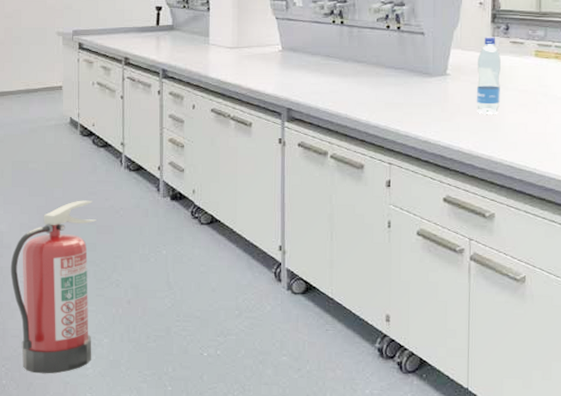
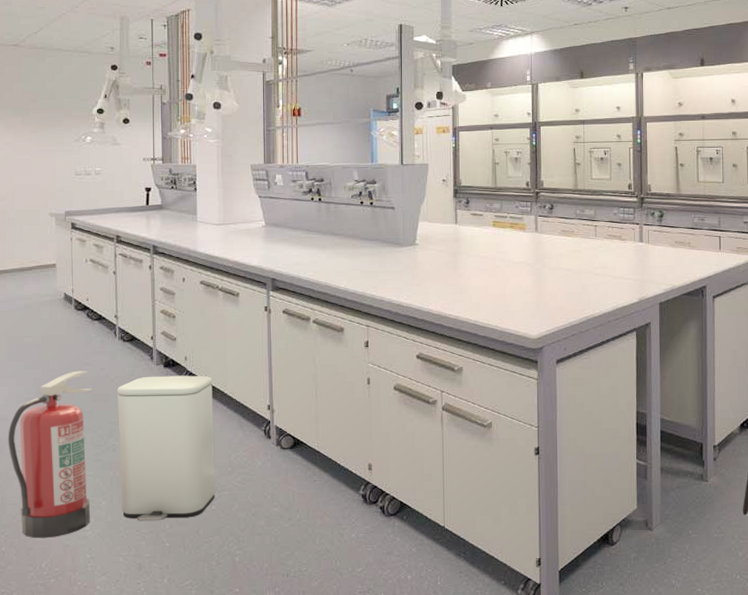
pedal bin: none [121,209,222,363] -> present [117,375,216,521]
bottle: present [476,37,501,115] -> none [442,210,464,280]

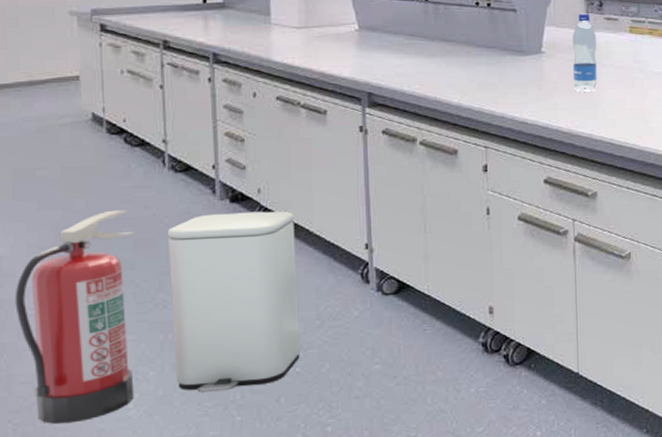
bottle: none [442,210,464,280] -> present [572,13,597,93]

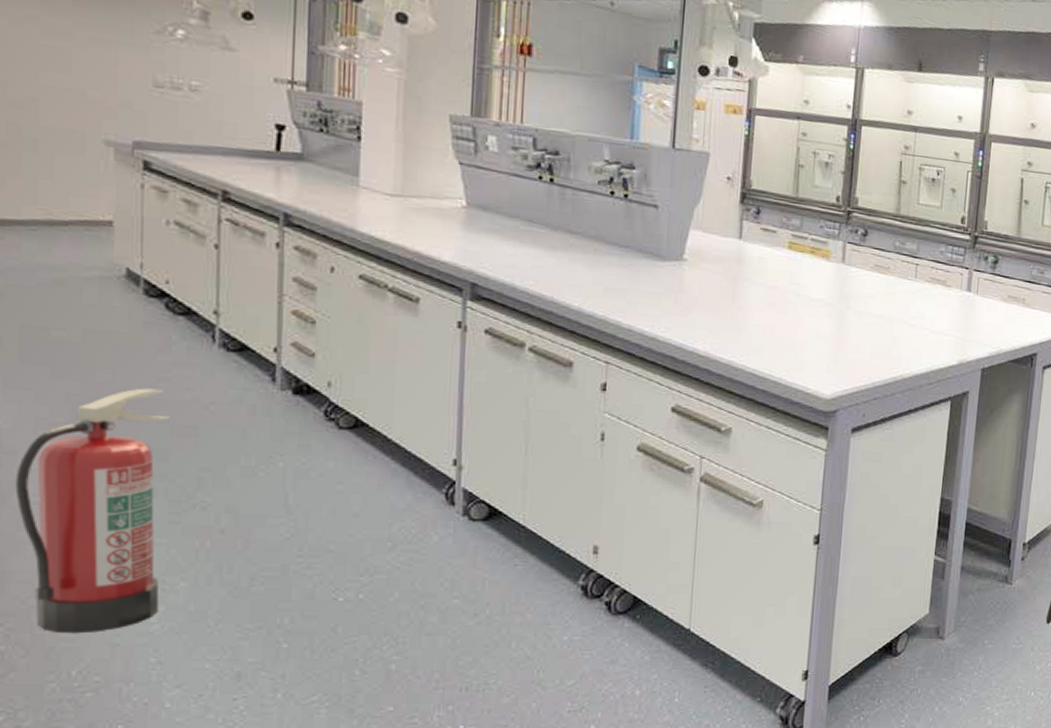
pedal bin: present [167,211,301,393] -> none [212,405,370,613]
bottle: present [572,13,597,93] -> none [716,219,749,313]

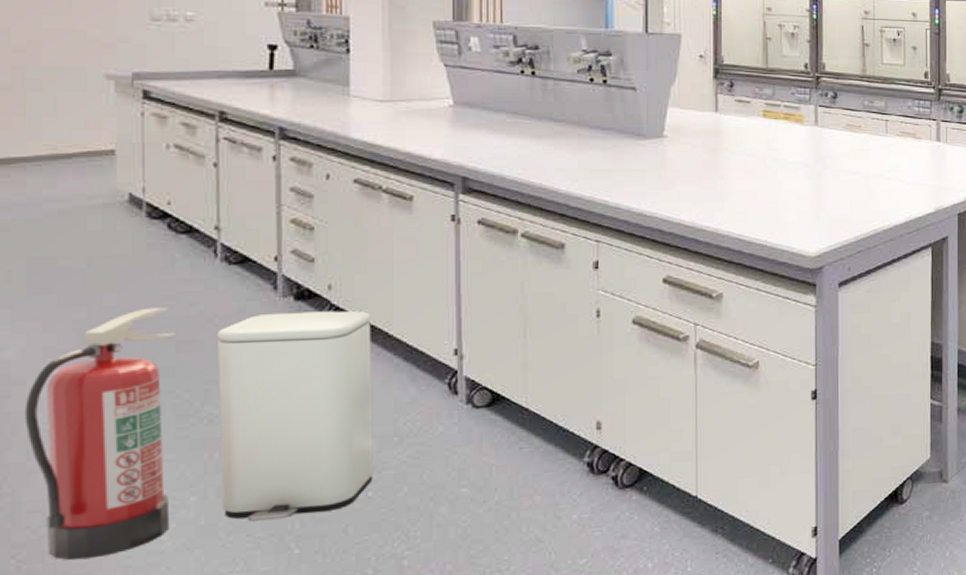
pedal bin: none [212,405,370,613] -> present [216,310,375,522]

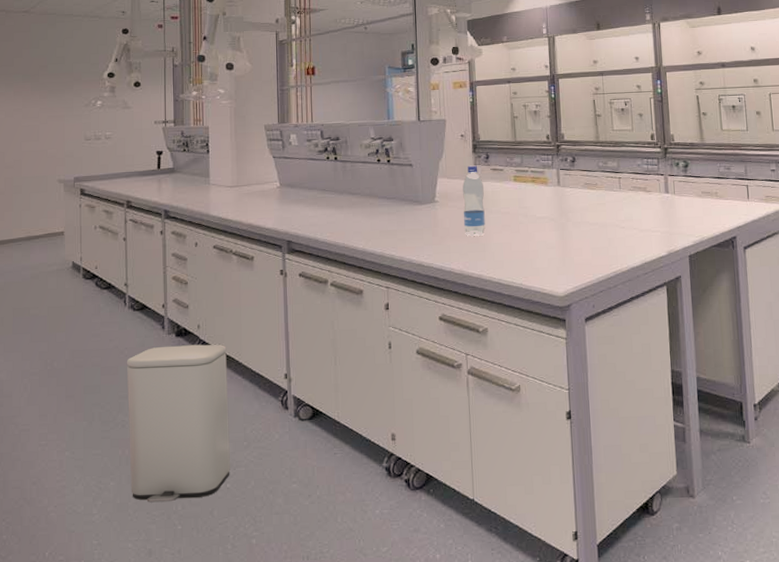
fire extinguisher: present [24,307,175,561] -> none [11,342,101,525]
bottle: none [698,94,725,183] -> present [462,165,485,237]

